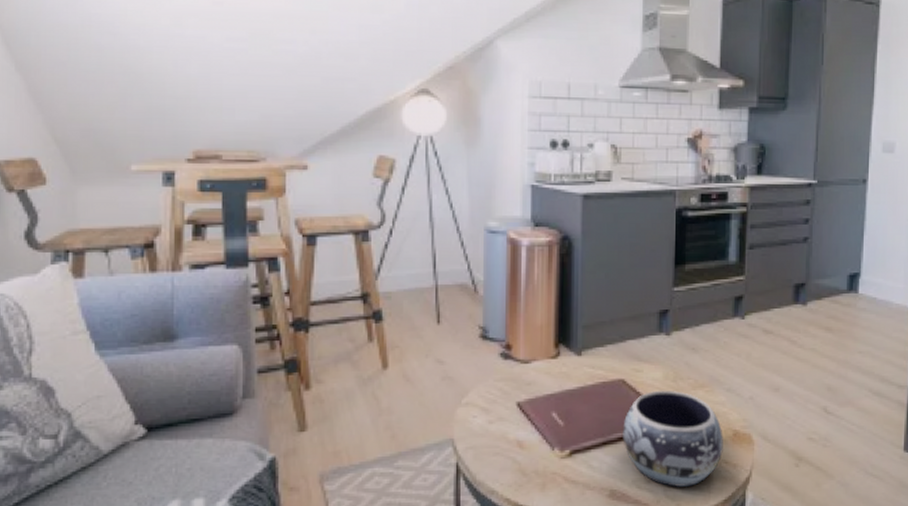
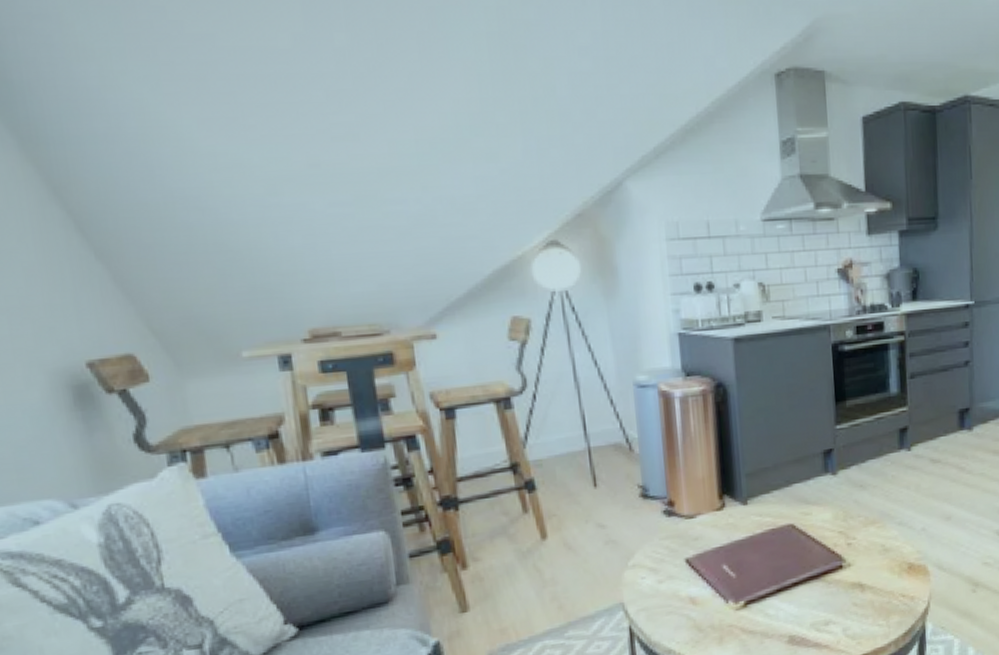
decorative bowl: present [623,390,723,488] -> none [796,530,899,627]

